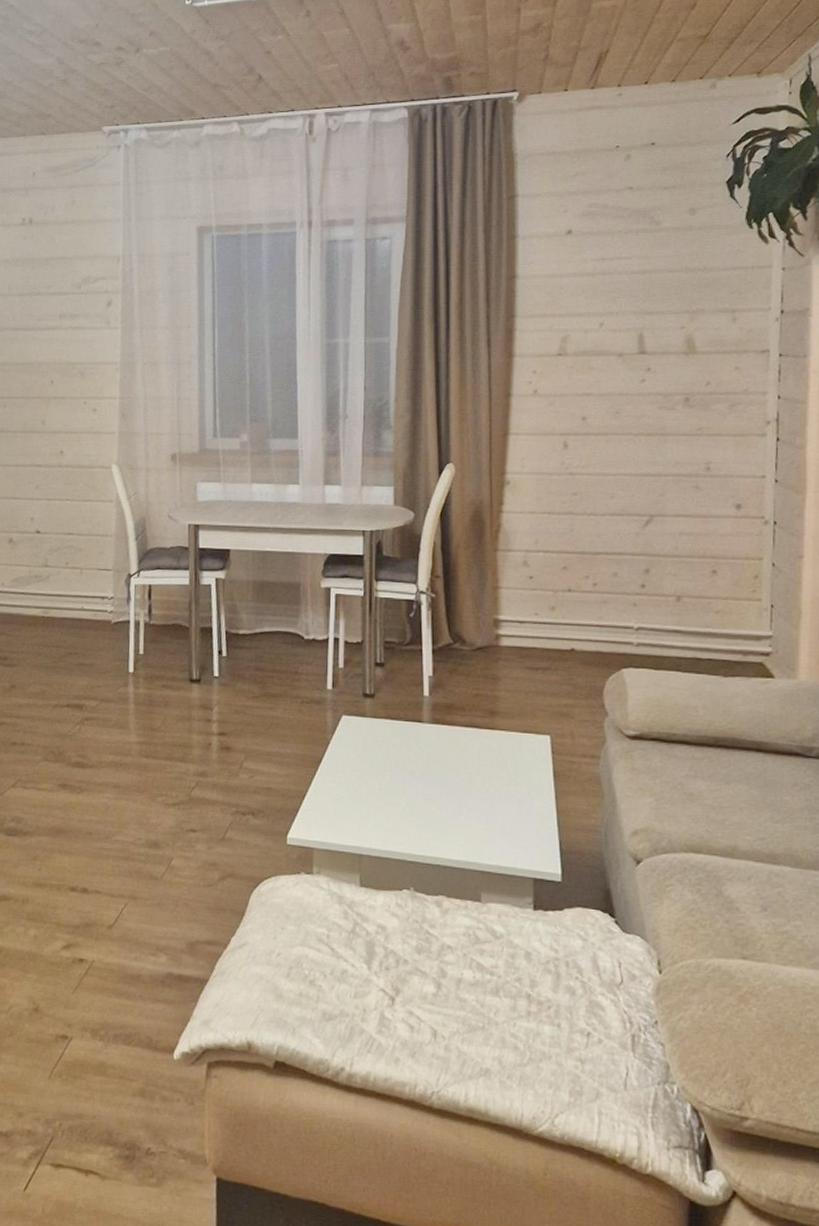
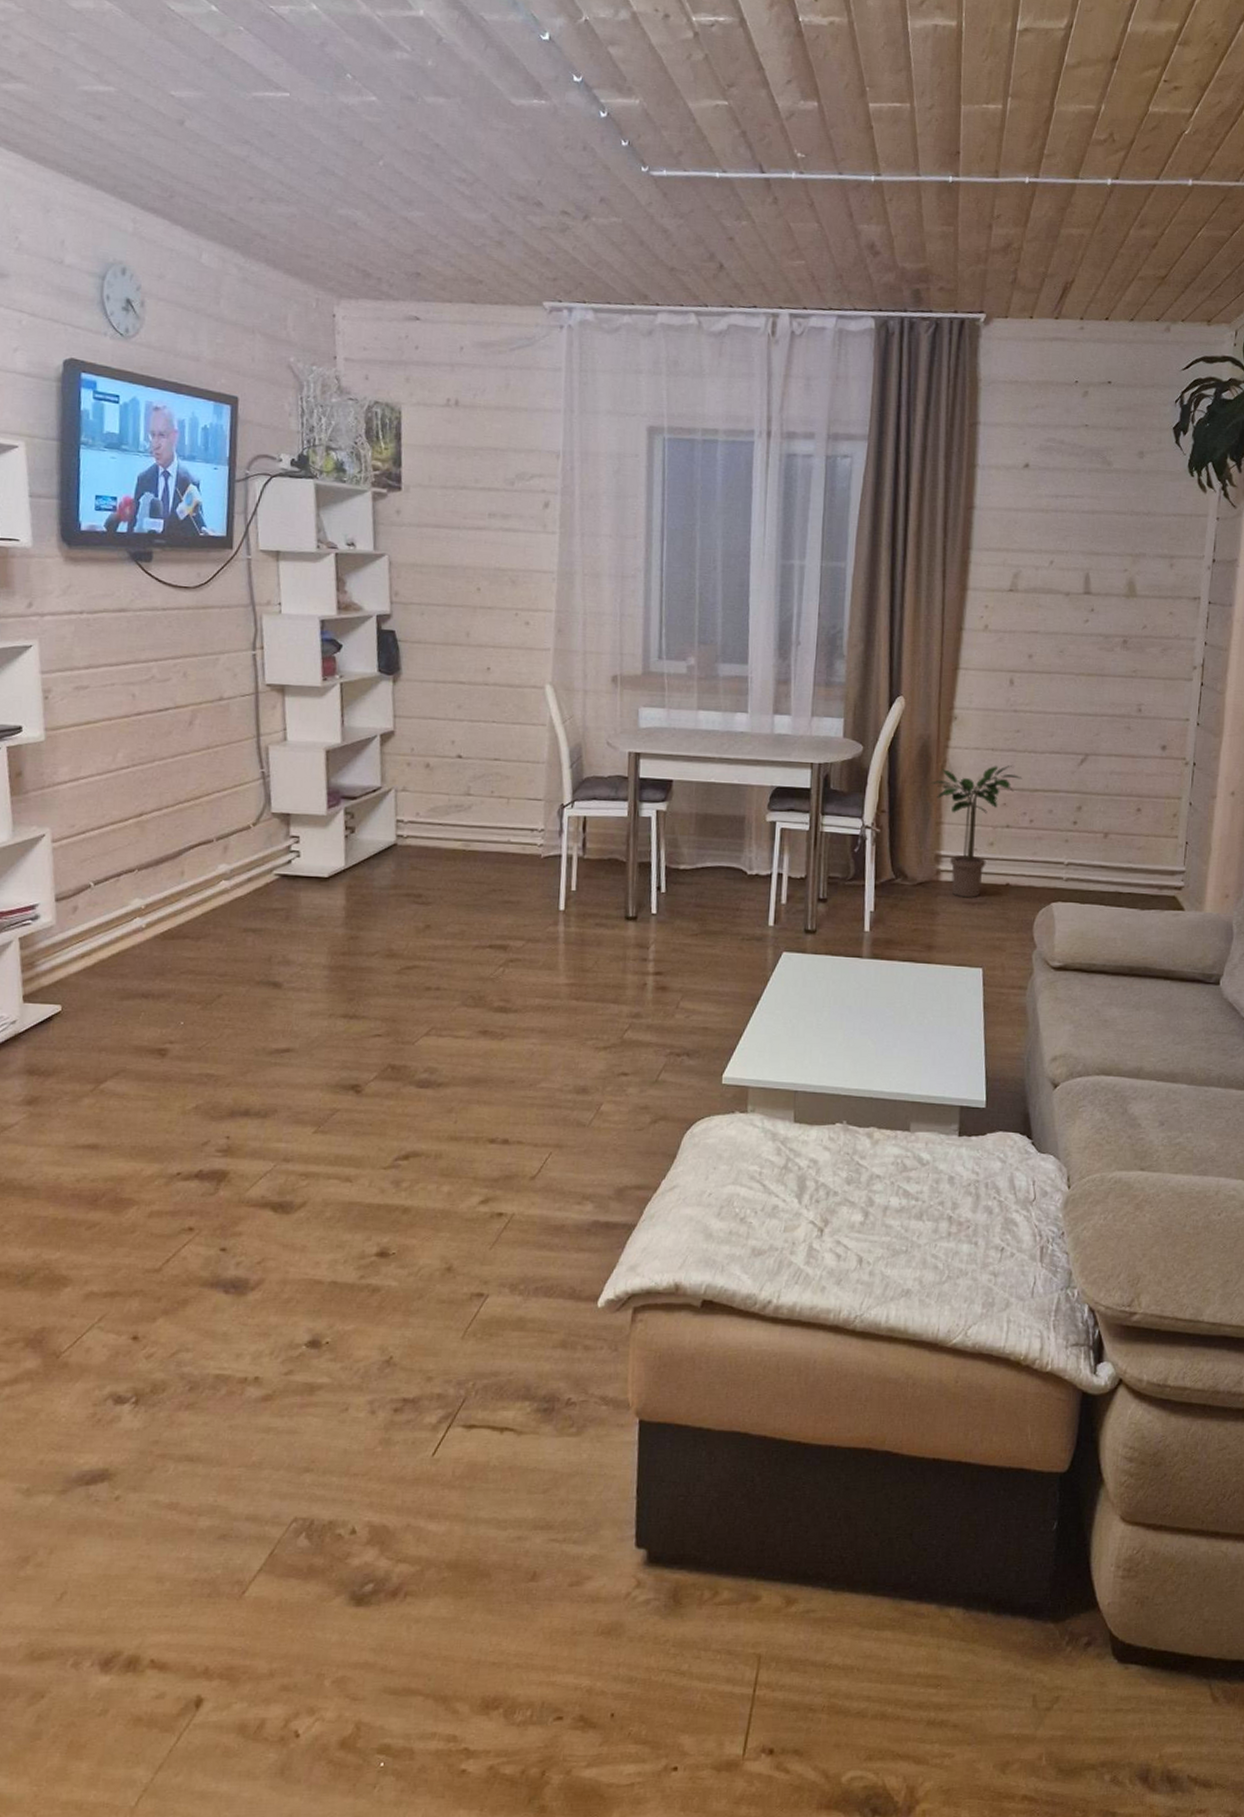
potted plant: none [484,529,583,663] -> present [930,765,1023,897]

